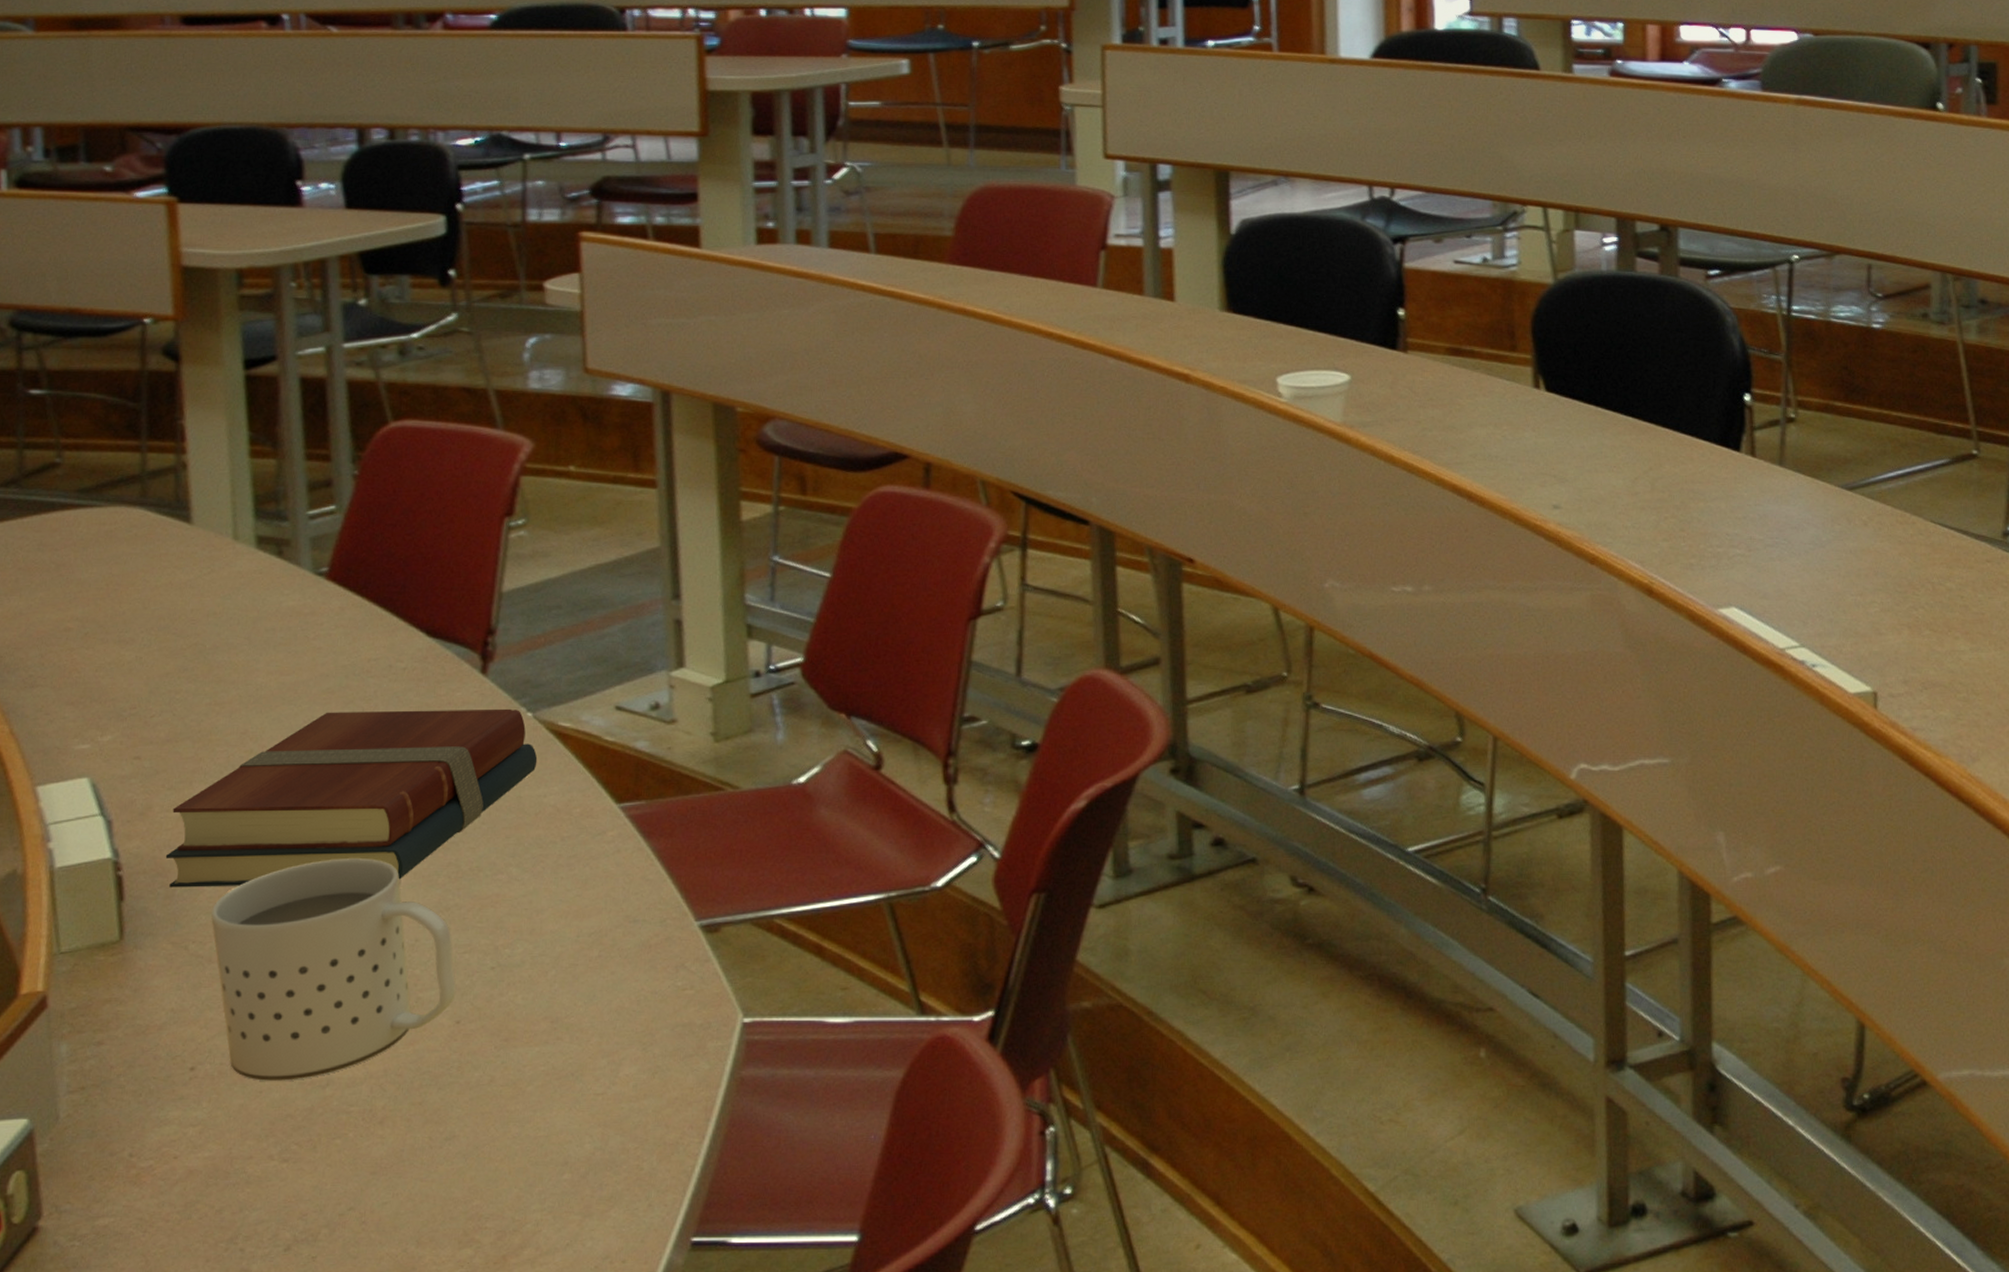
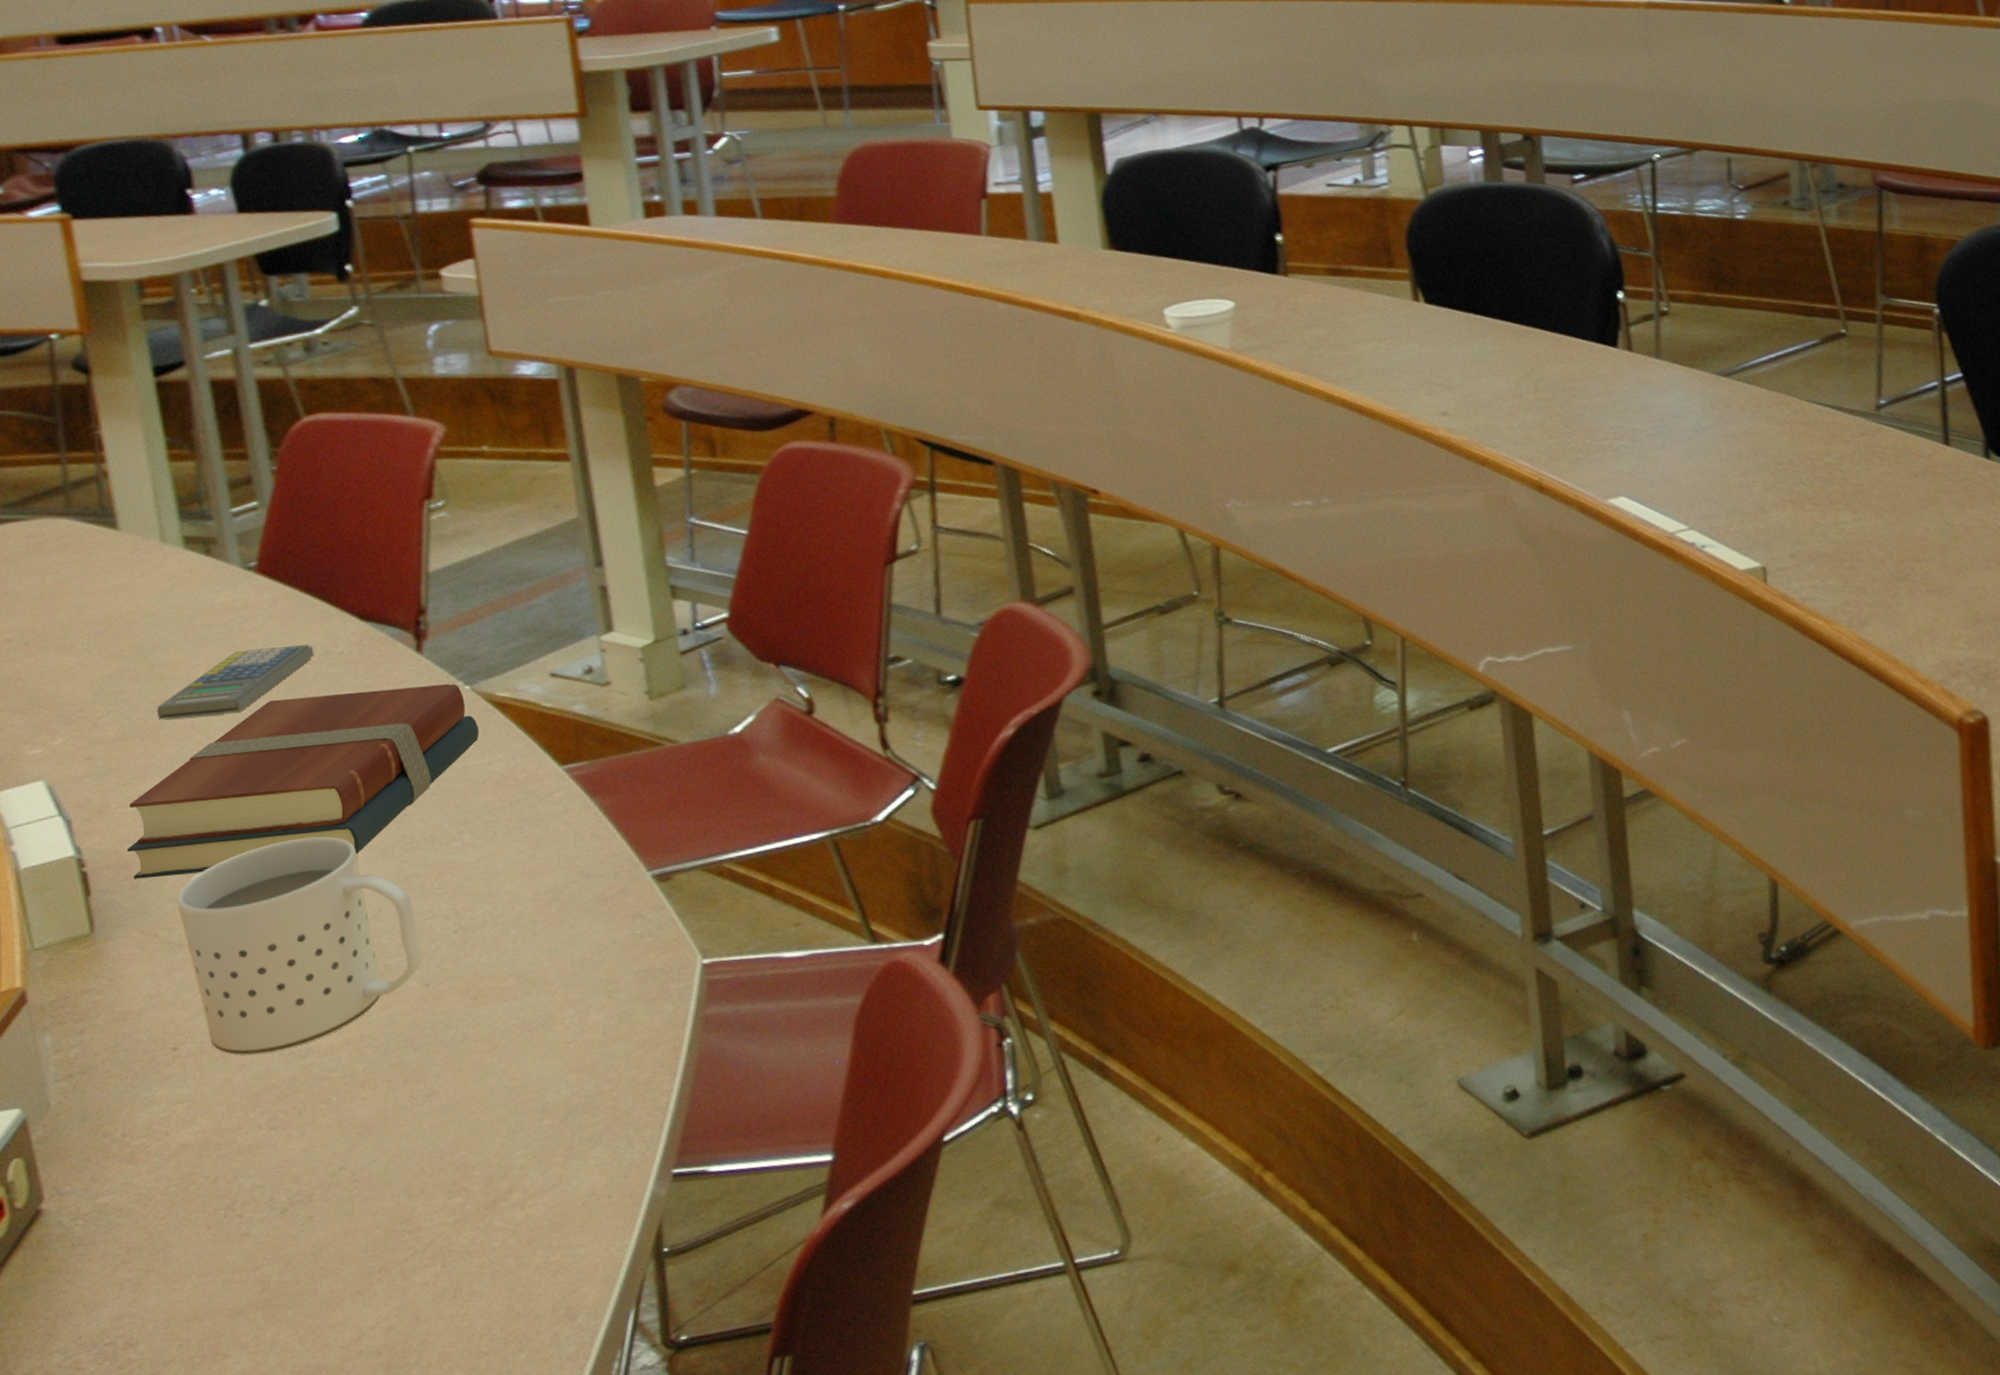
calculator: none [210,656,377,724] -> present [156,644,314,720]

